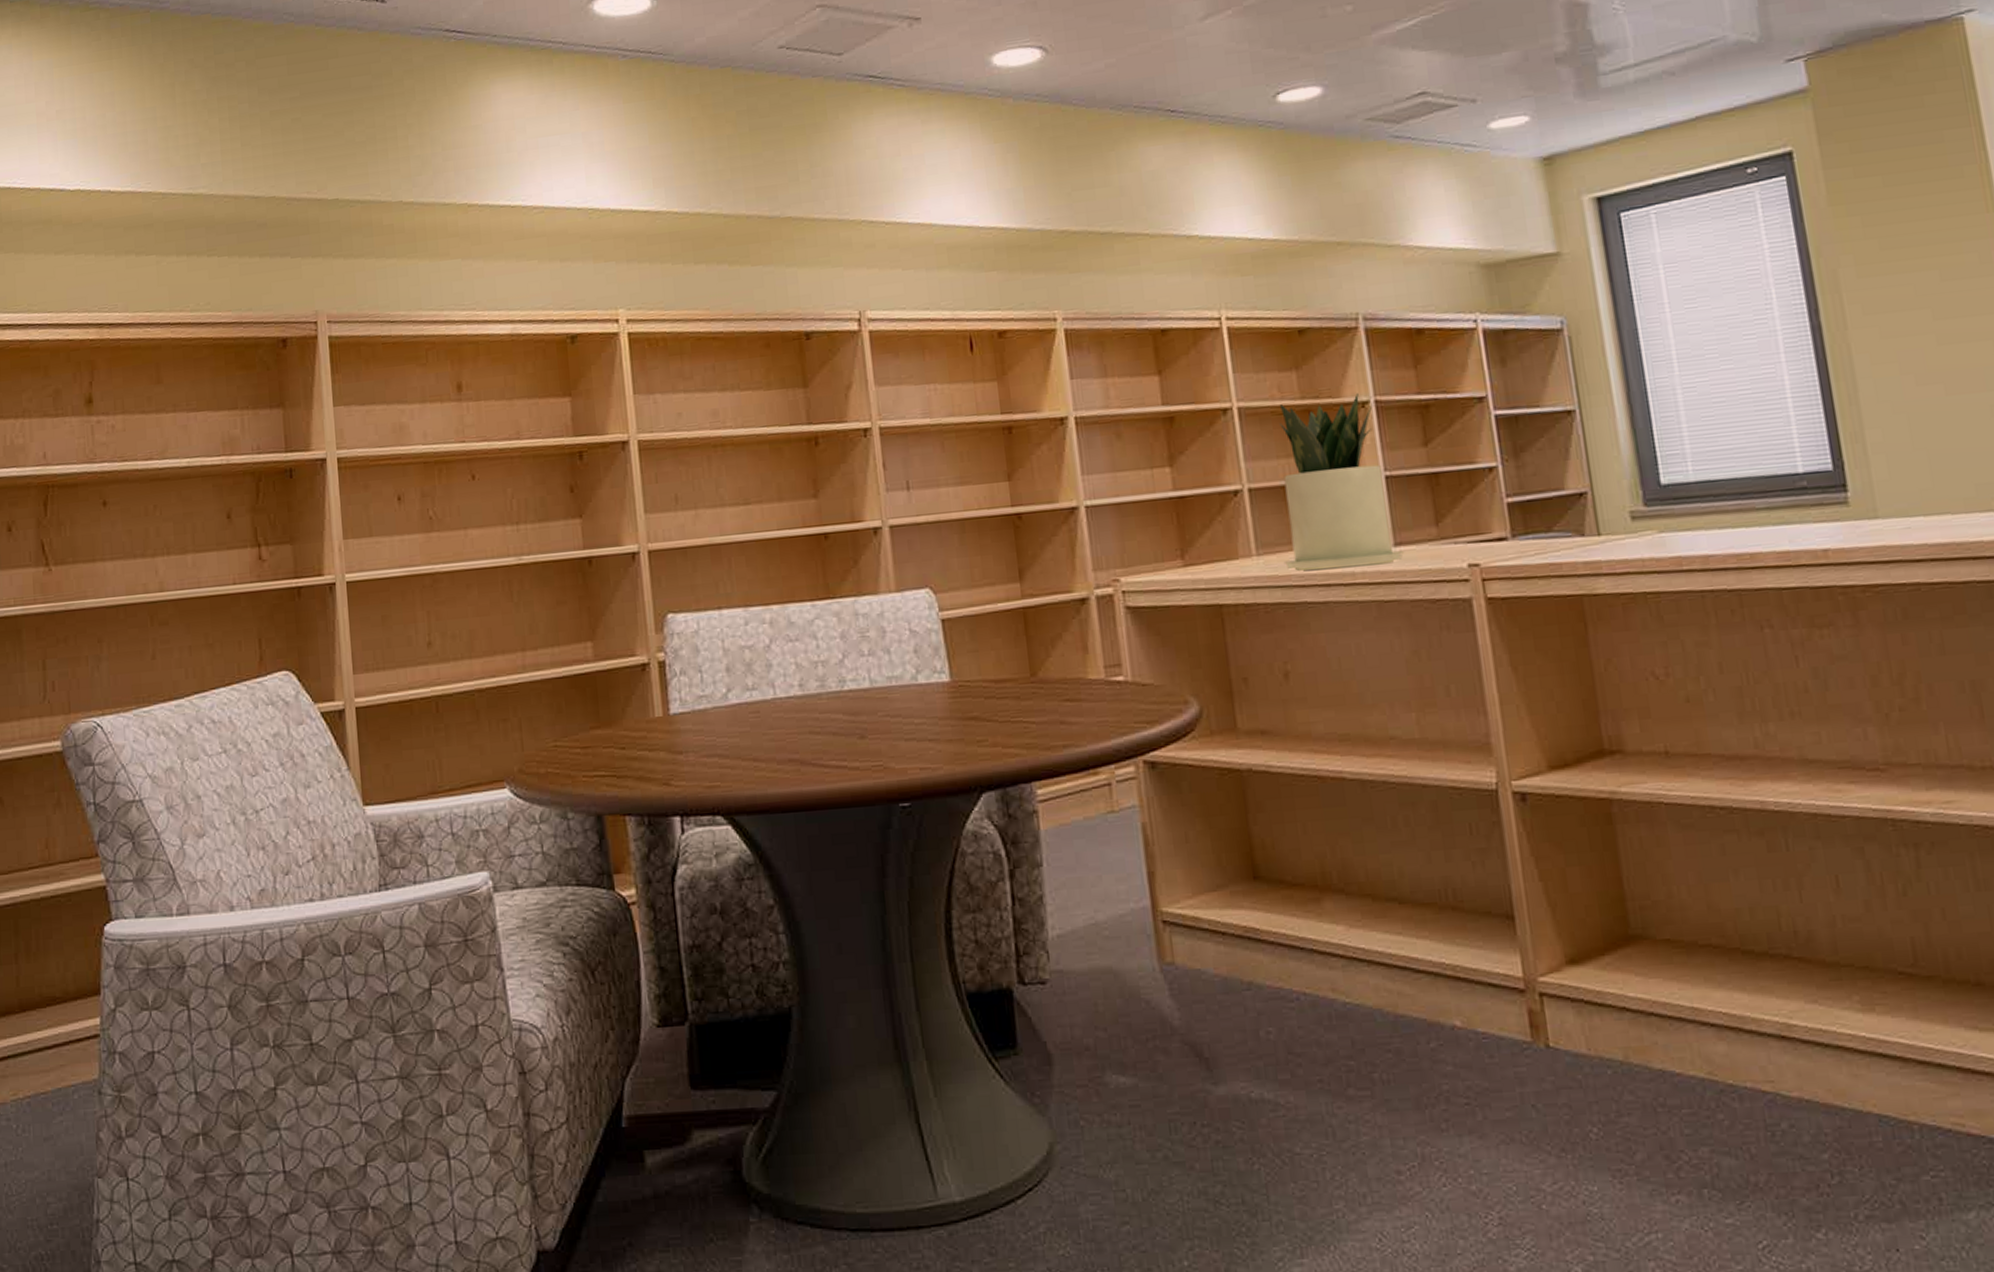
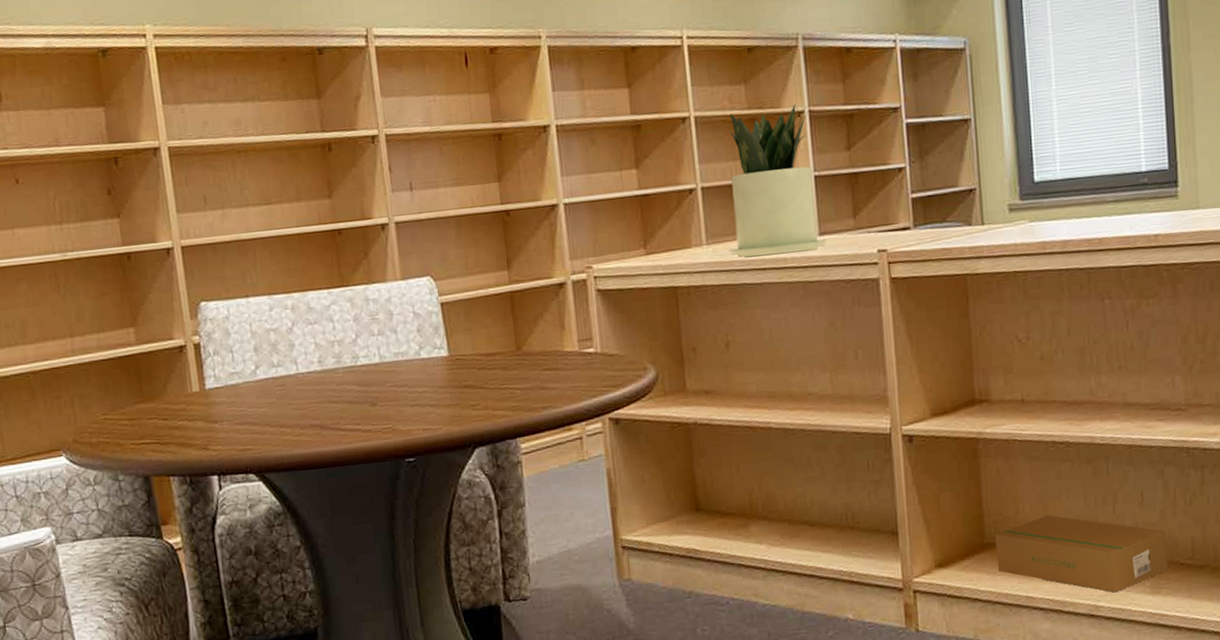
box: none [1643,901,1883,1008] -> present [995,515,1169,593]

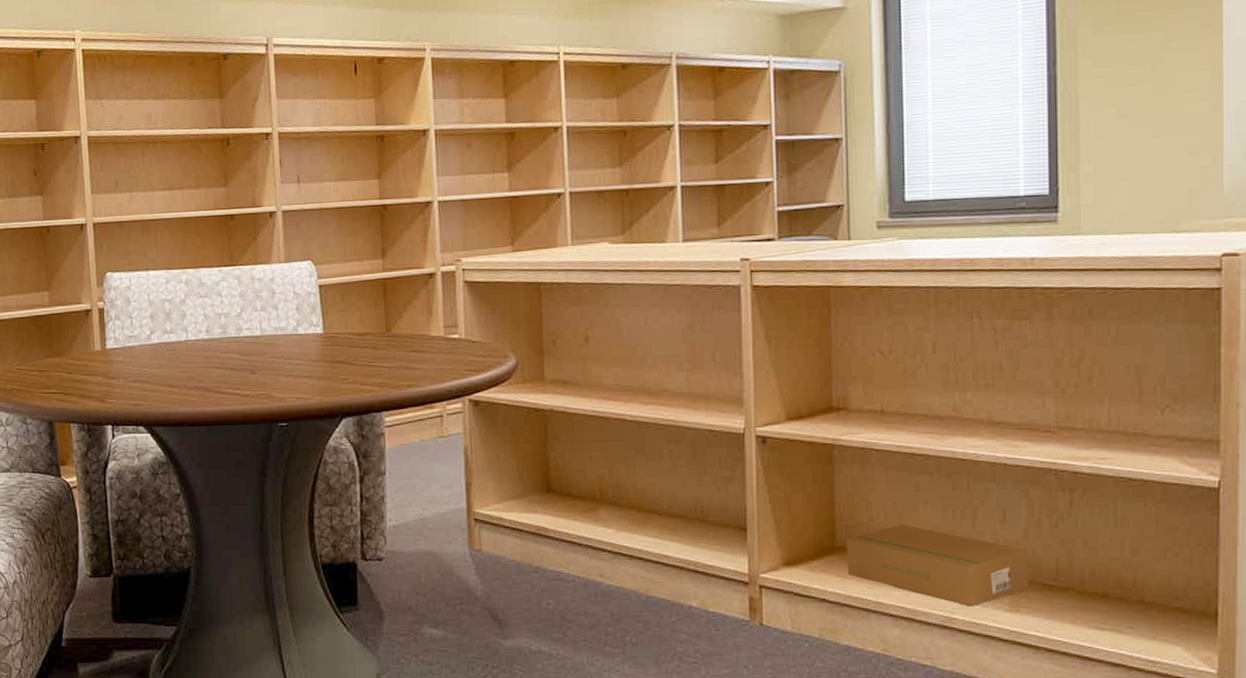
planter: present [728,104,828,257] -> none [592,118,691,259]

